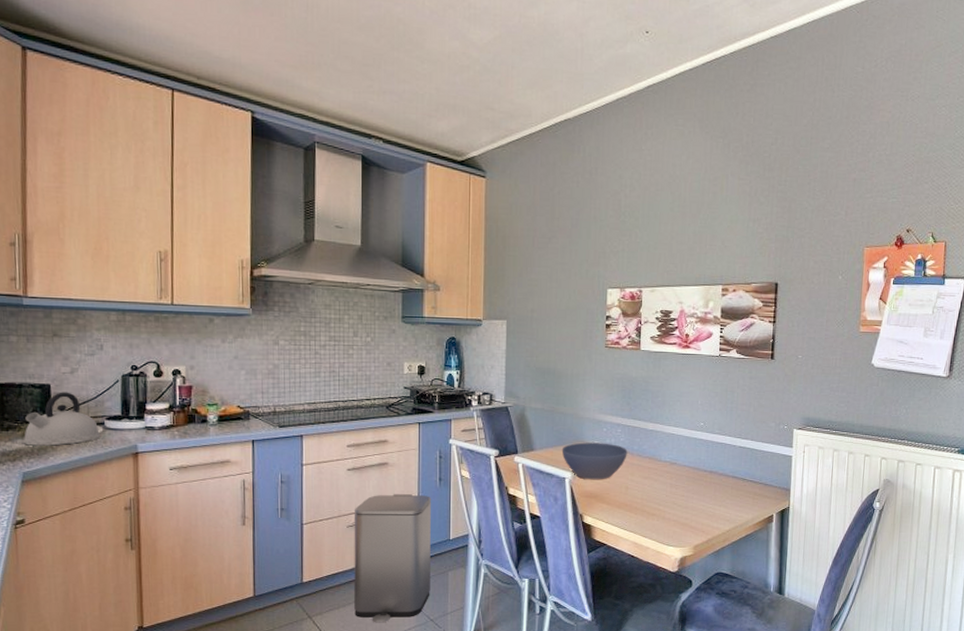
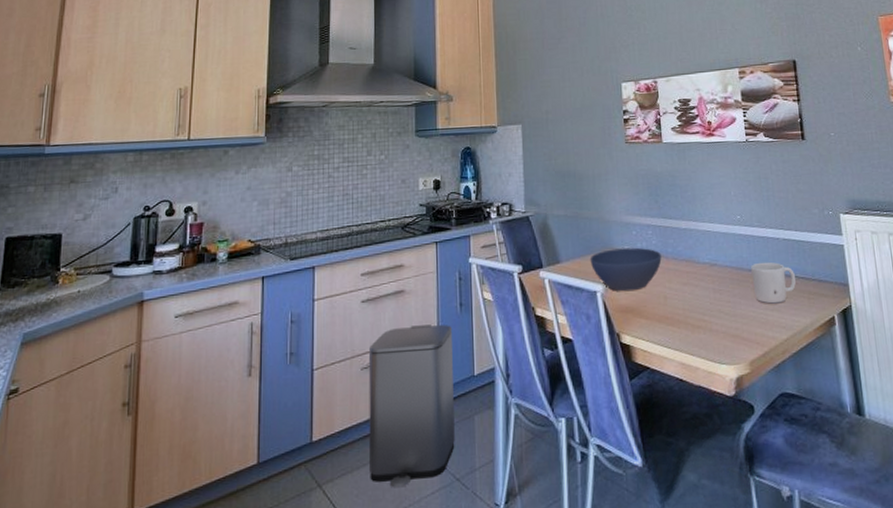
kettle: present [22,392,101,446] -> none [27,240,108,303]
mug: none [706,465,746,501] -> present [751,261,797,304]

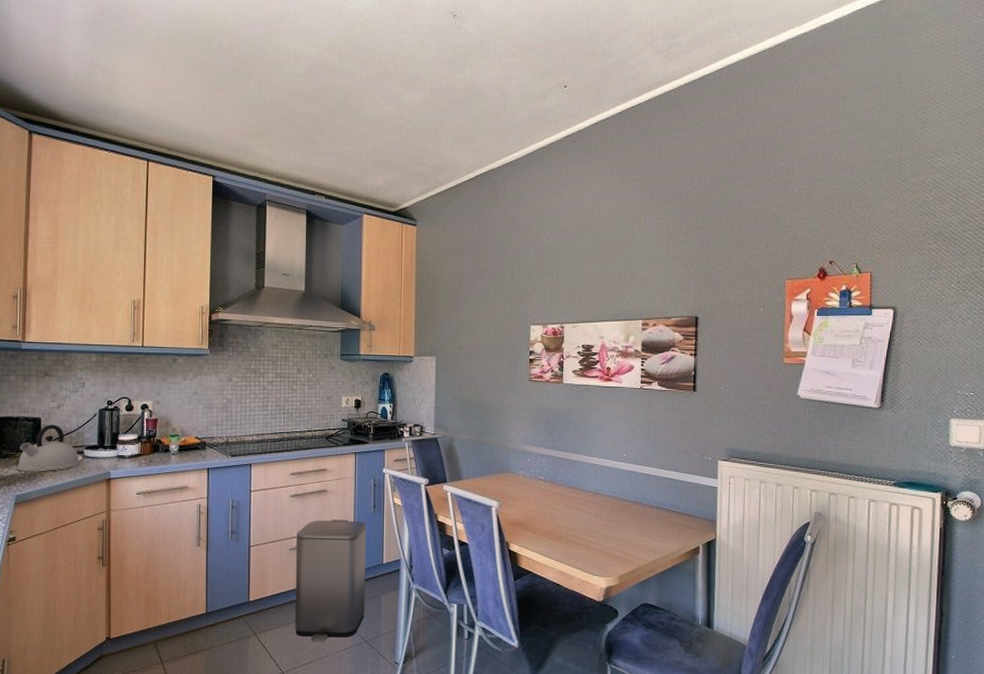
kettle: none [27,240,108,303] -> present [17,424,81,472]
bowl: present [590,247,662,292] -> none [488,472,552,509]
mug: present [751,261,797,304] -> none [630,495,670,531]

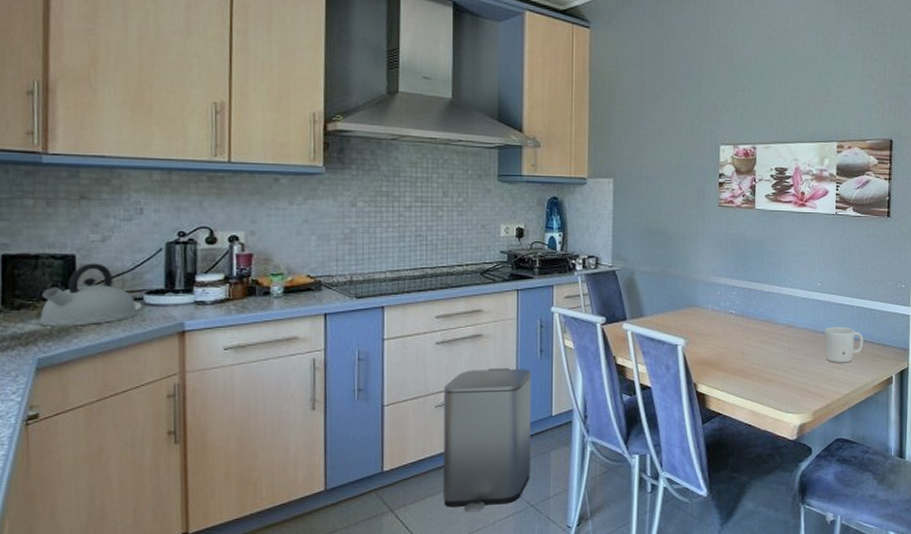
mug: none [630,495,670,531] -> present [824,326,864,363]

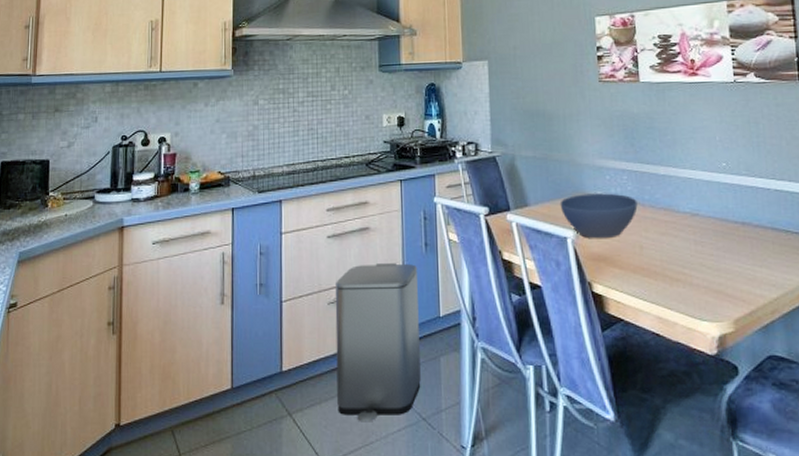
kettle: present [38,263,139,327] -> none [21,166,91,224]
bowl: none [673,306,743,346] -> present [560,193,638,239]
mug: present [824,326,864,363] -> none [737,214,789,260]

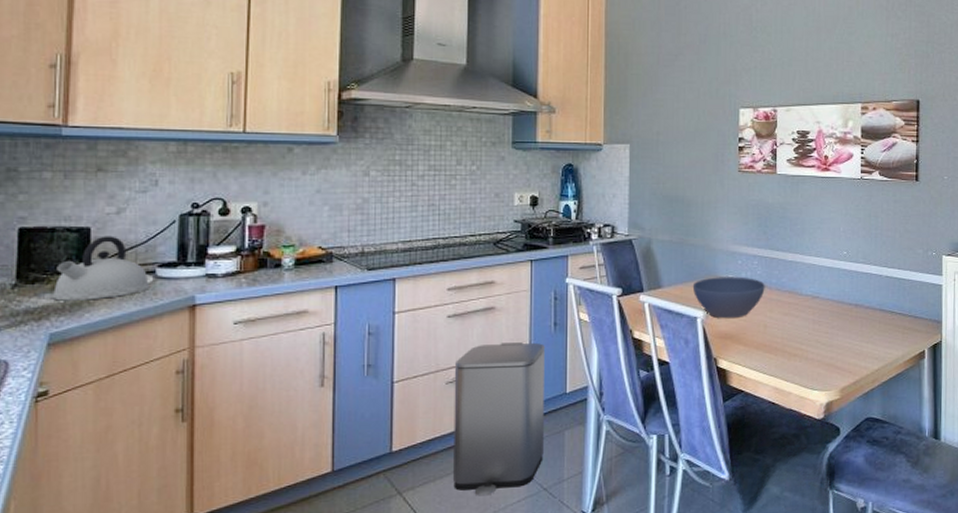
kettle: none [21,166,91,224] -> present [52,236,151,301]

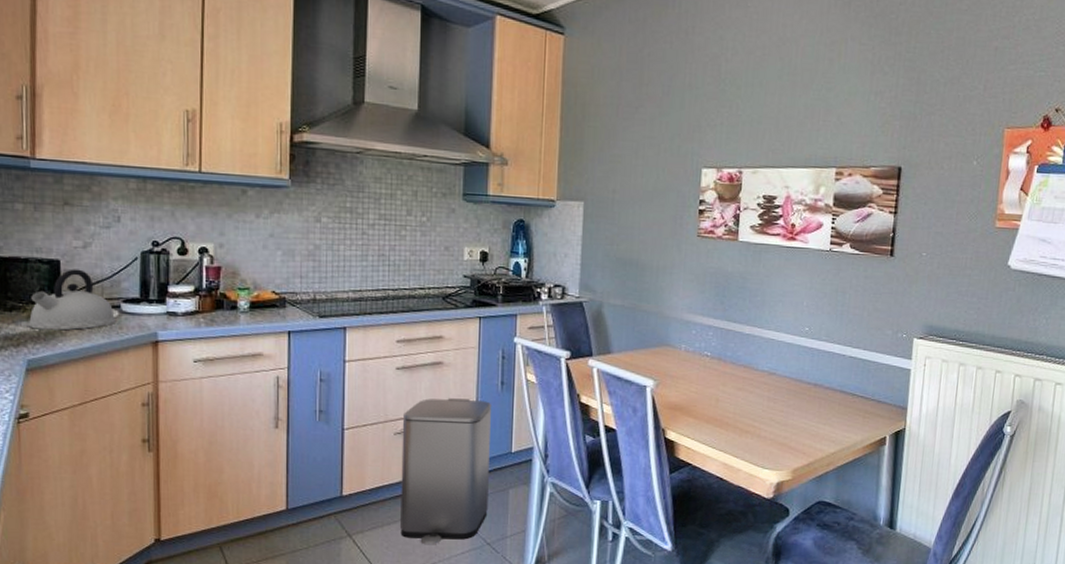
bowl: present [692,276,765,319] -> none [643,346,719,390]

